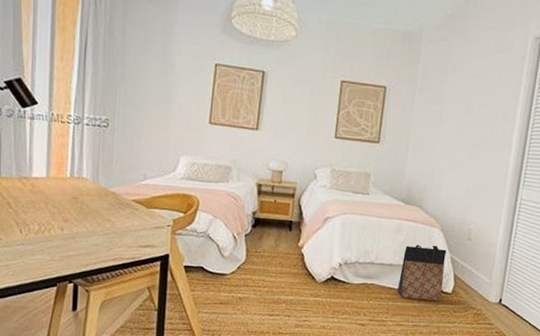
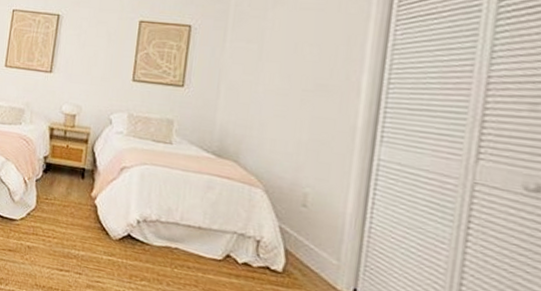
bag: present [397,244,447,301] -> none [208,206,273,281]

